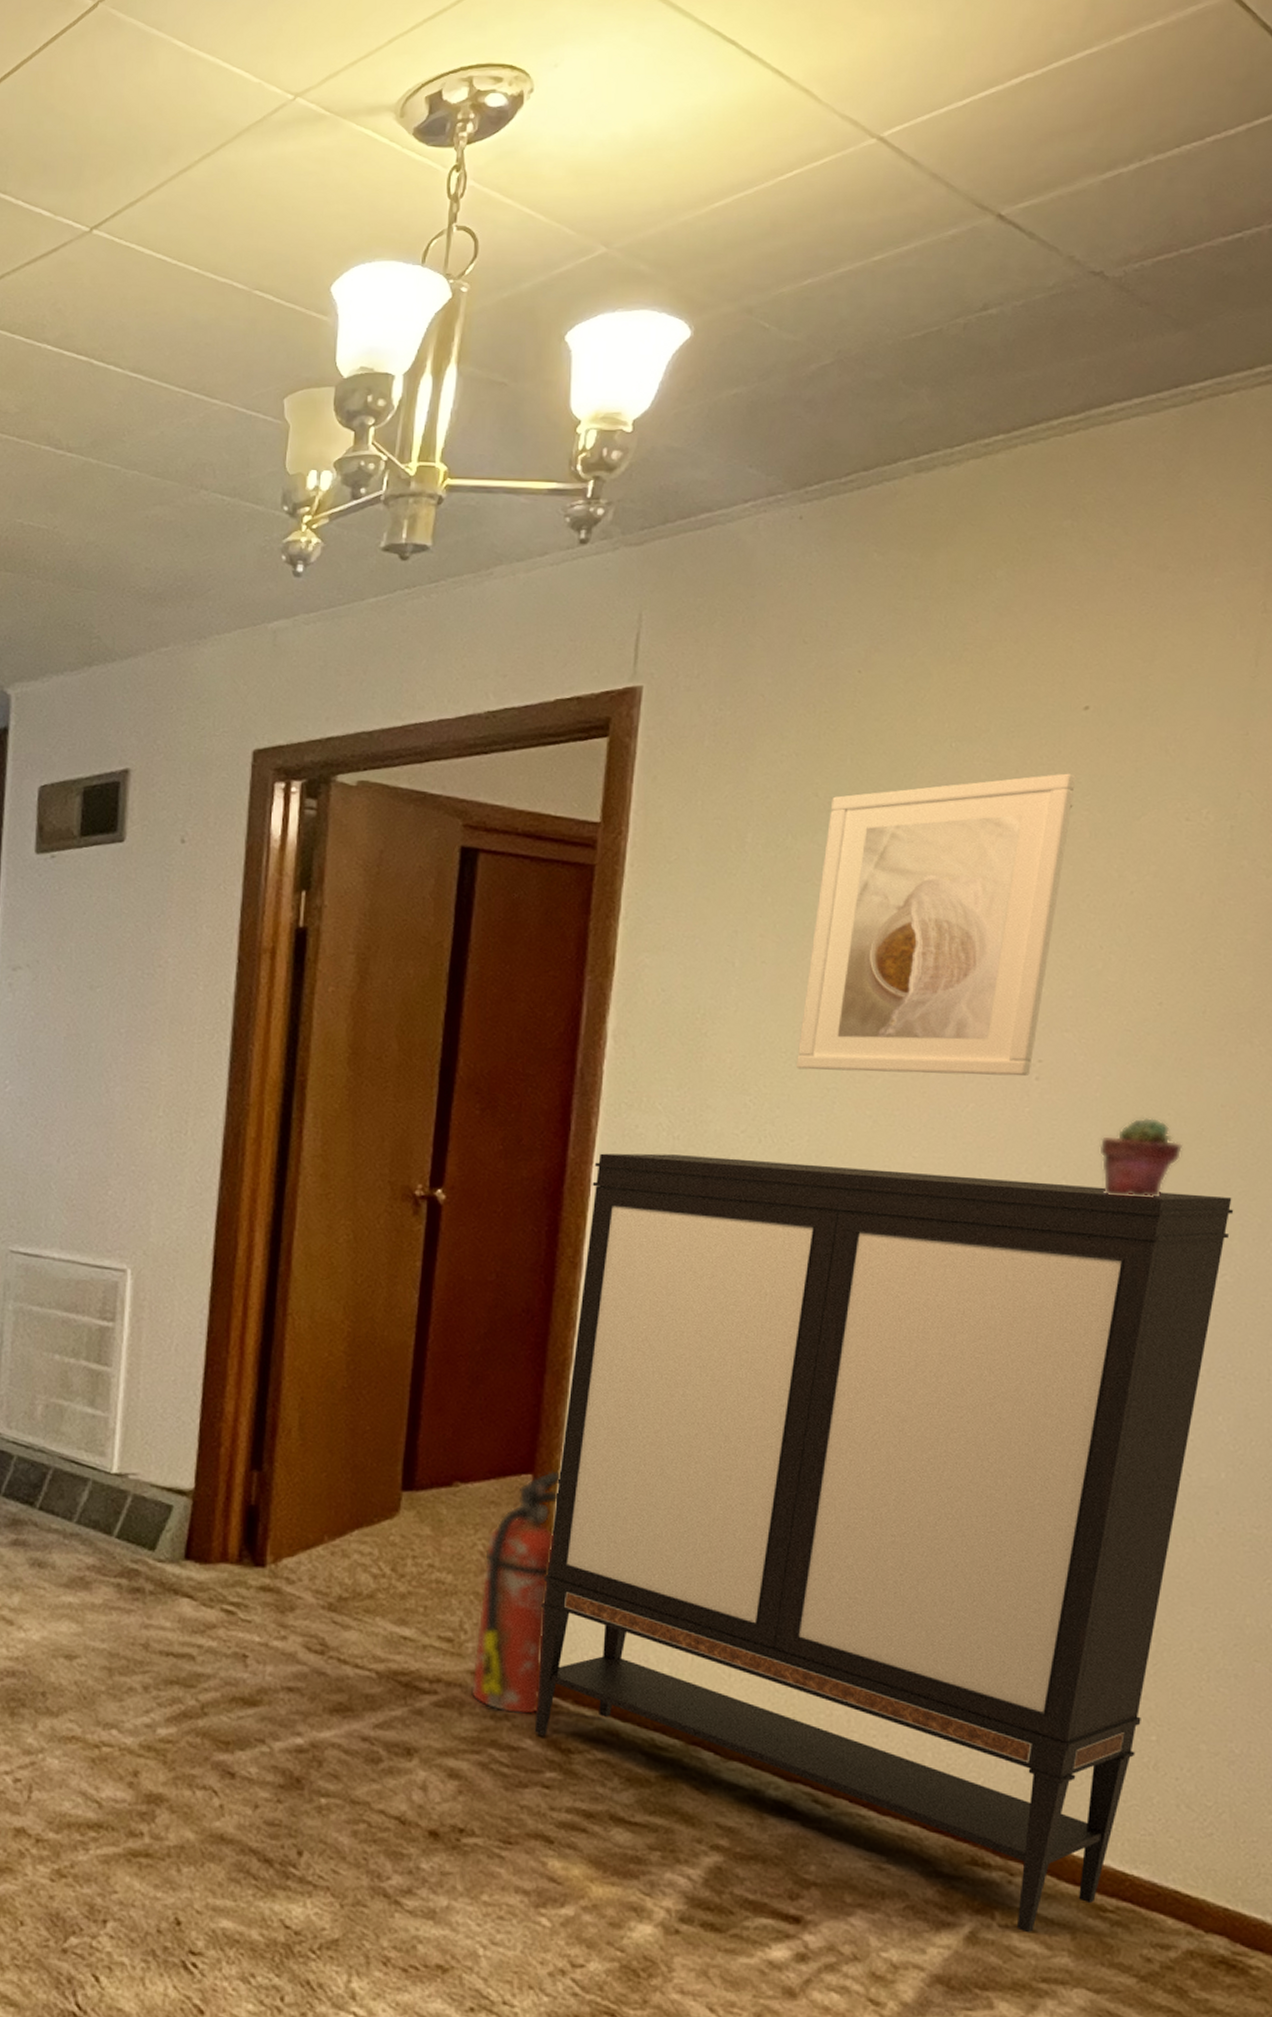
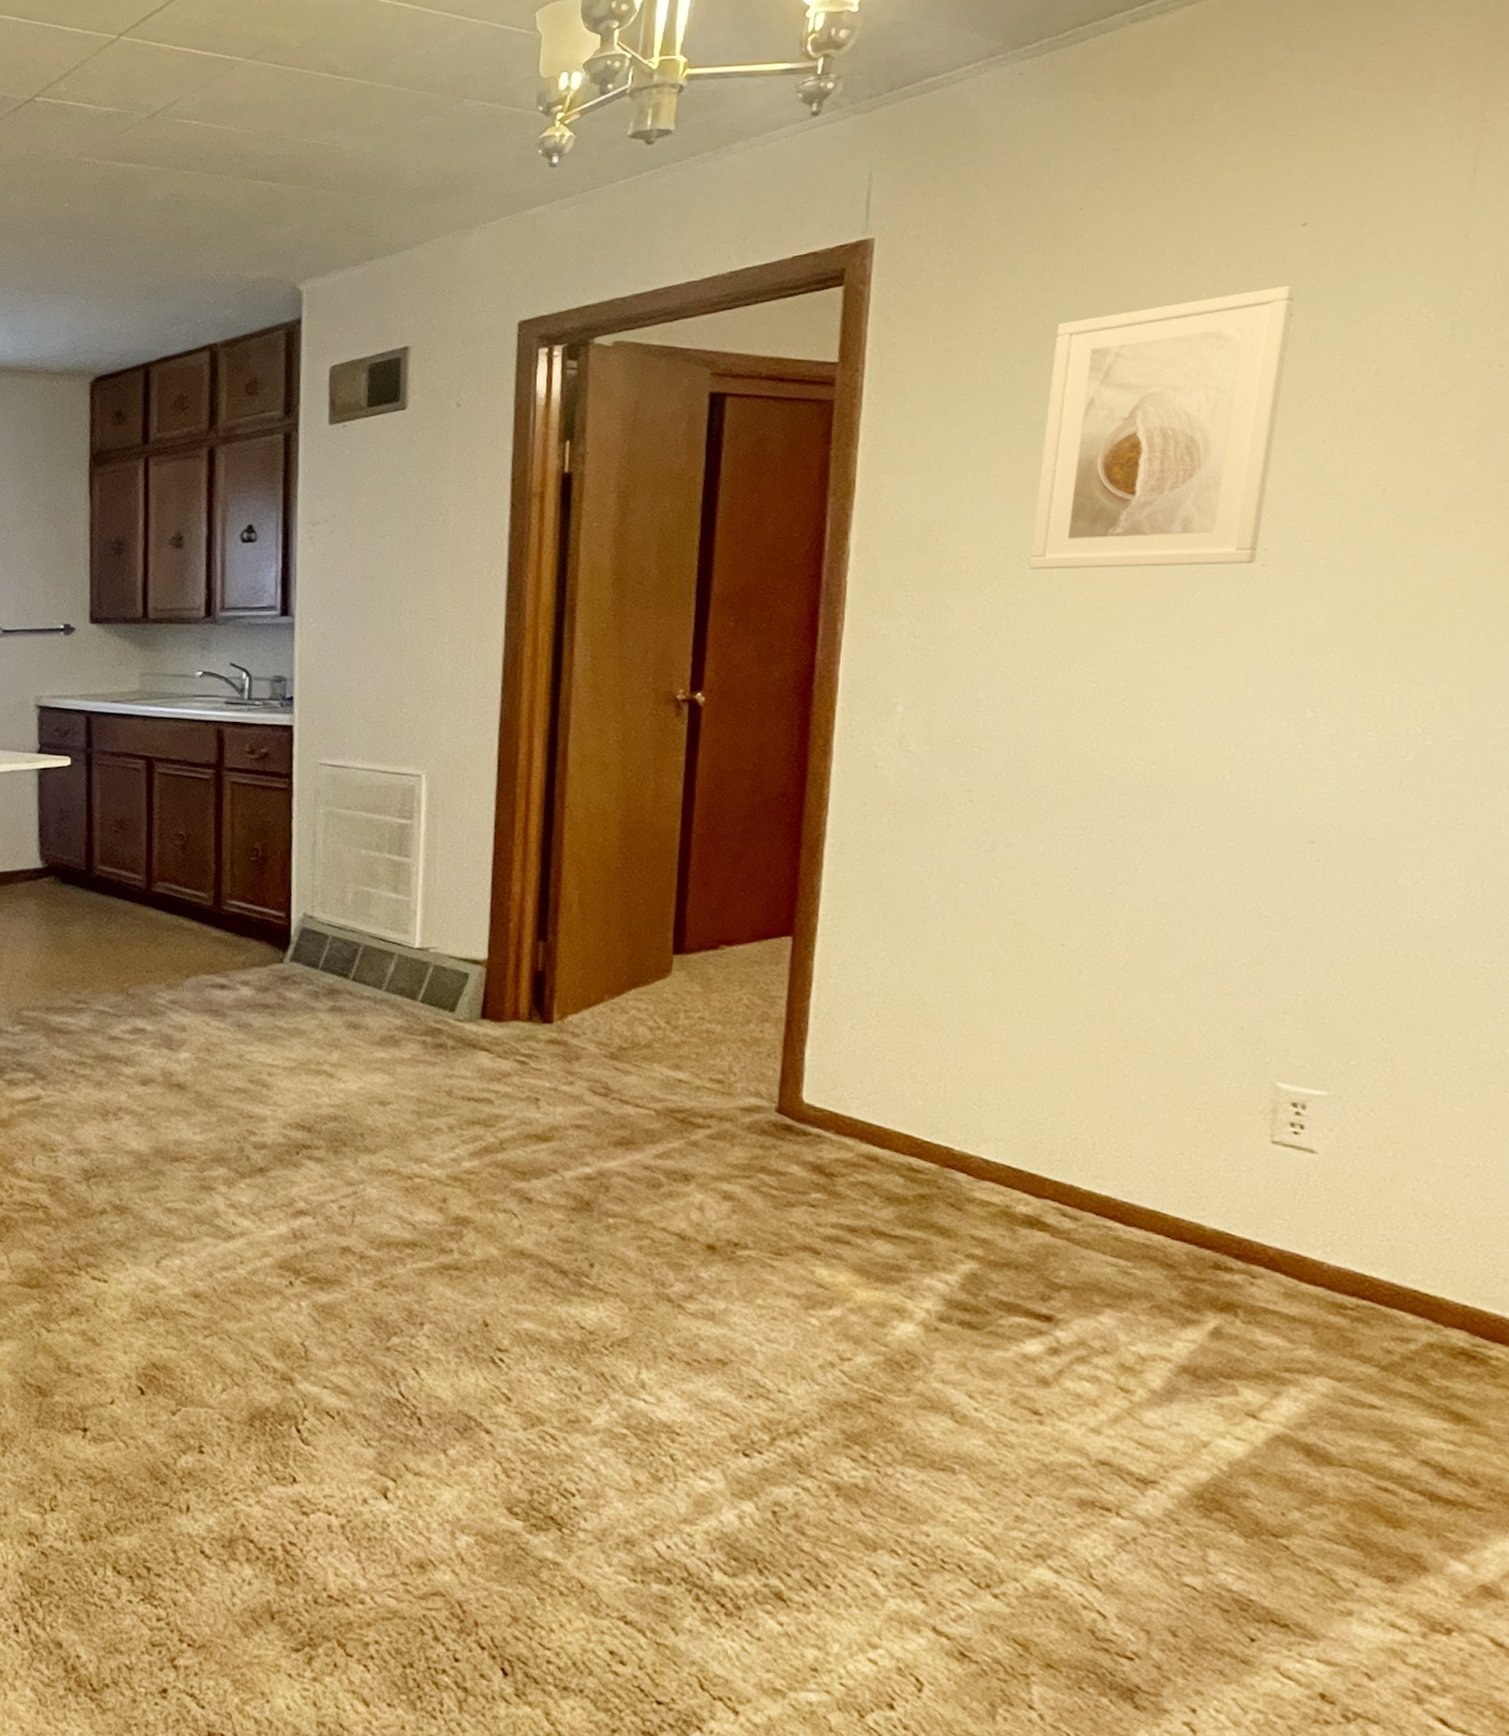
fire extinguisher: present [470,1470,560,1715] -> none [740,932,817,1145]
storage cabinet: present [534,1153,1234,1933] -> none [800,652,1461,1329]
potted succulent: present [1099,1116,1182,1198] -> none [1326,594,1408,668]

